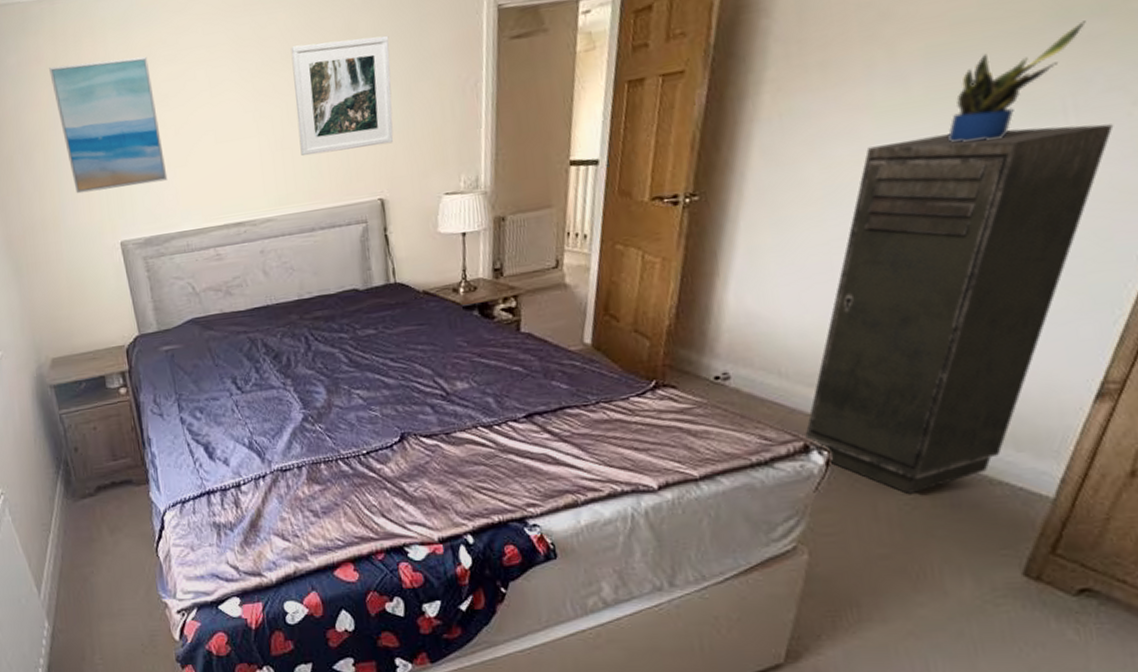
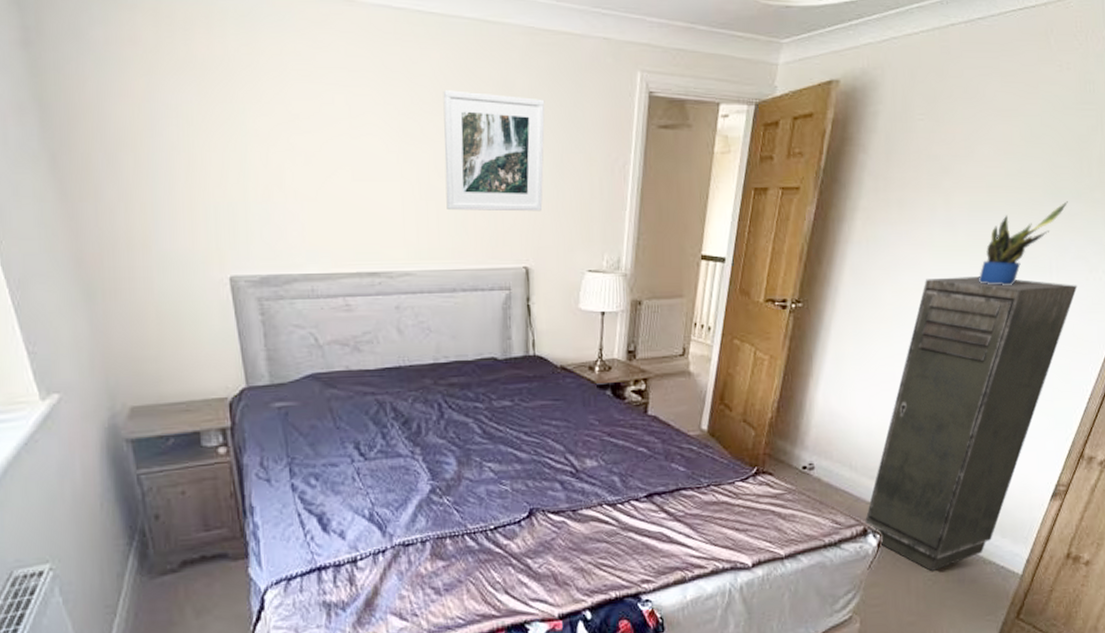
wall art: present [49,56,168,194] -> none [148,54,293,214]

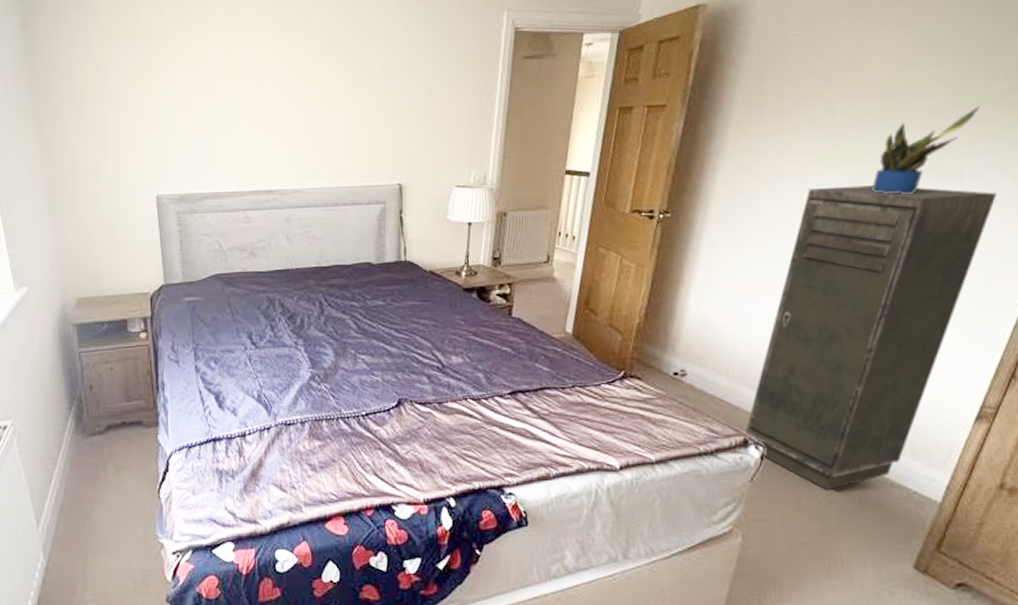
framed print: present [443,90,545,212] -> none [331,38,420,138]

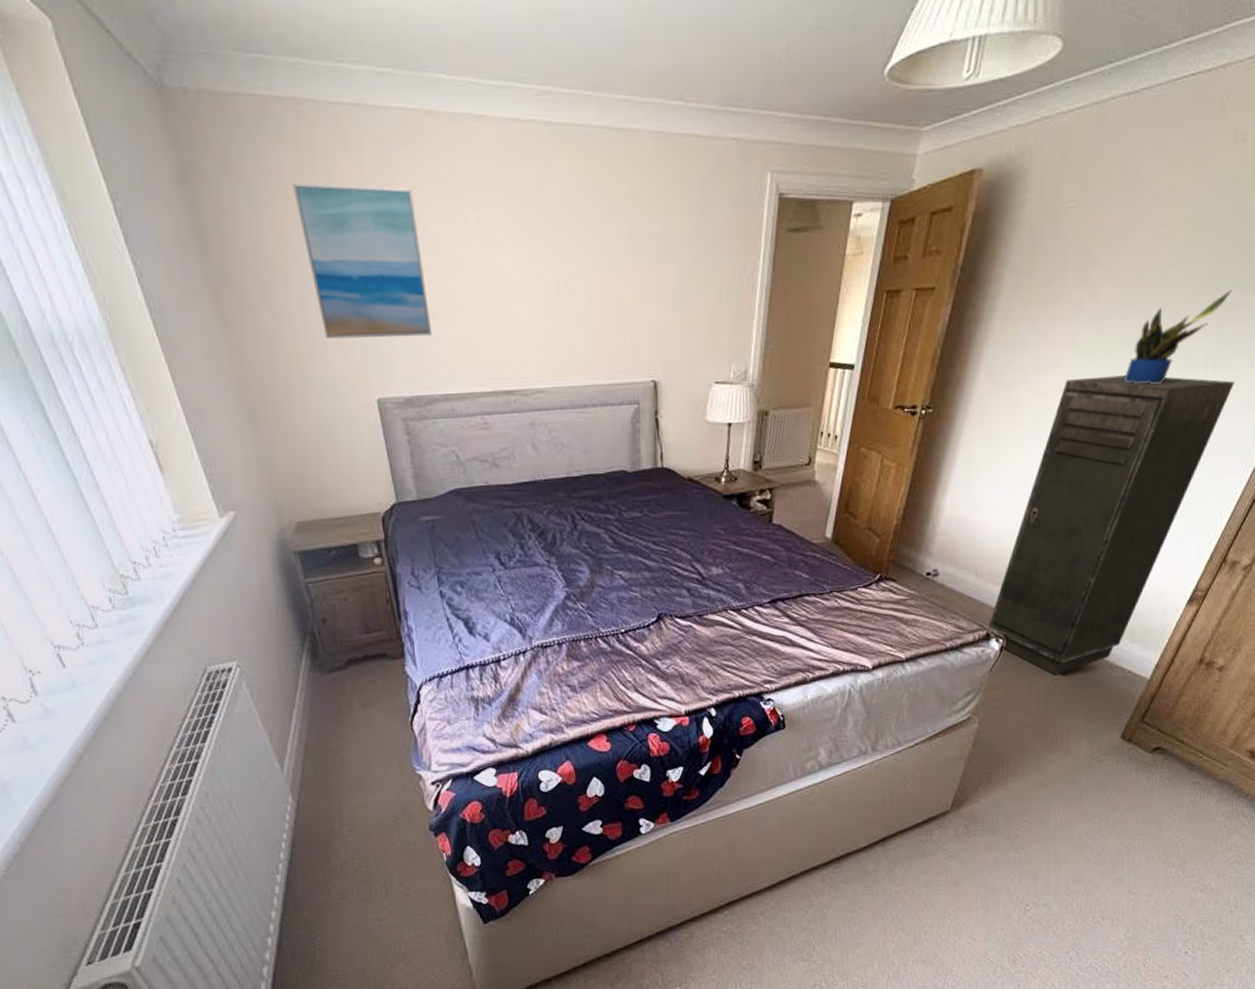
wall art: none [107,27,207,146] -> present [293,183,432,339]

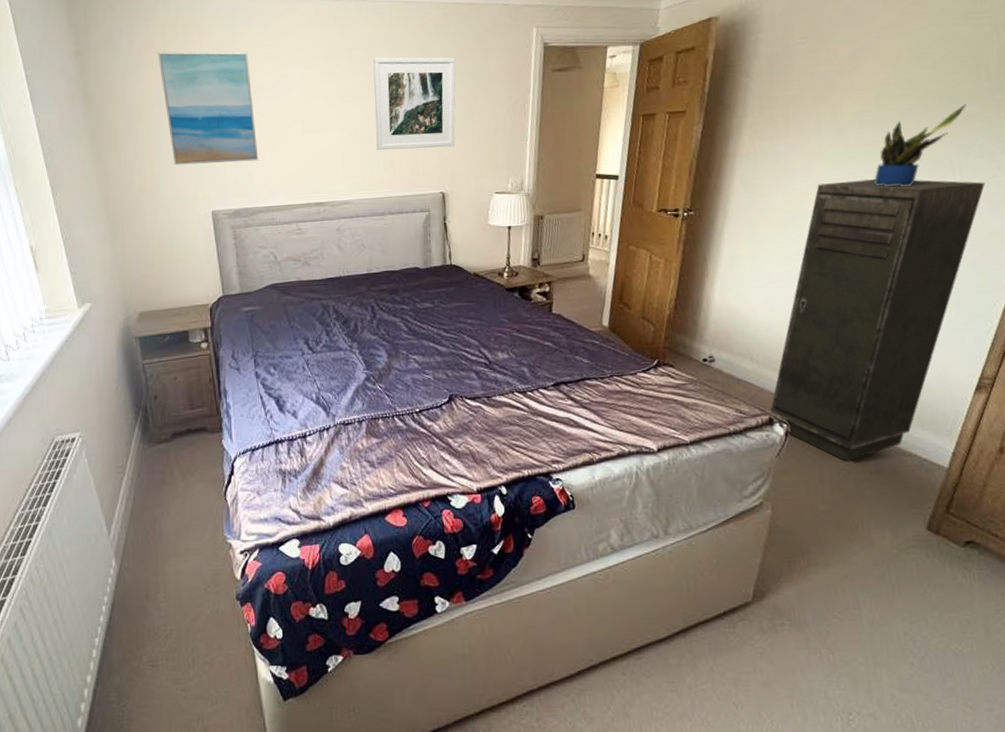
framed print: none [571,203,673,327] -> present [373,57,456,151]

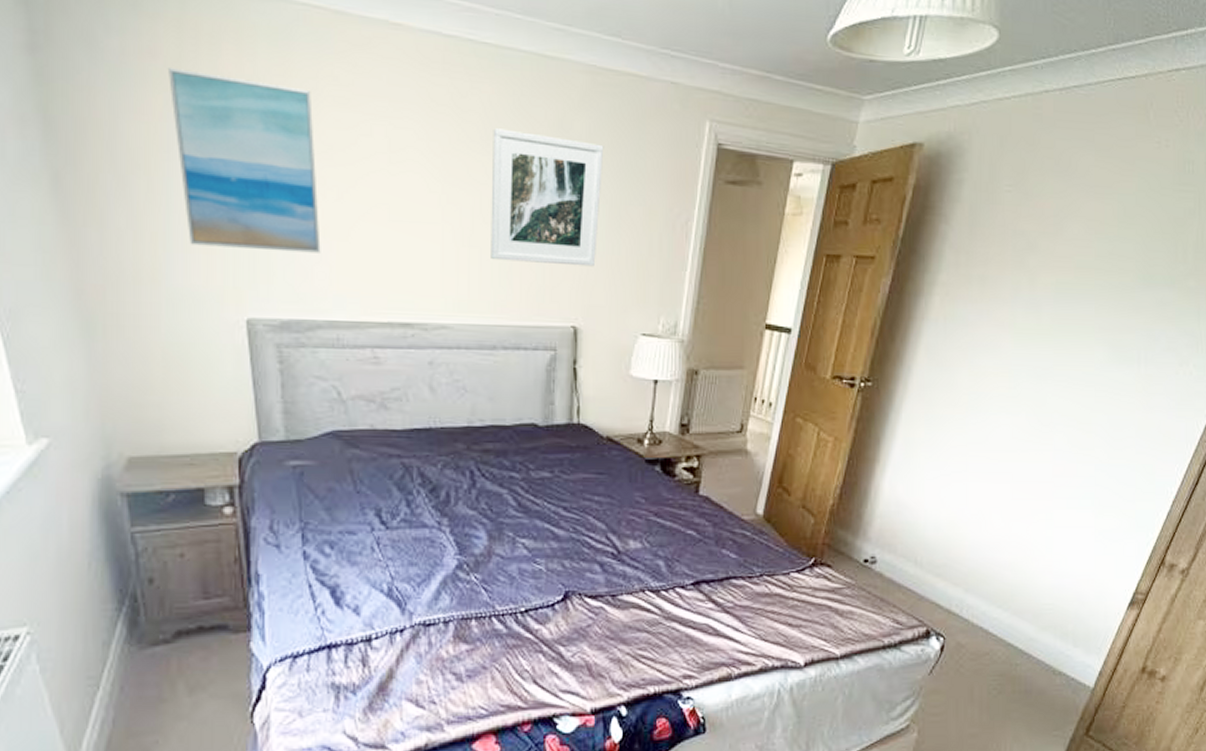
storage cabinet: present [770,179,985,461] -> none [928,363,1167,679]
potted plant: present [874,104,966,187] -> none [1062,288,1160,375]

